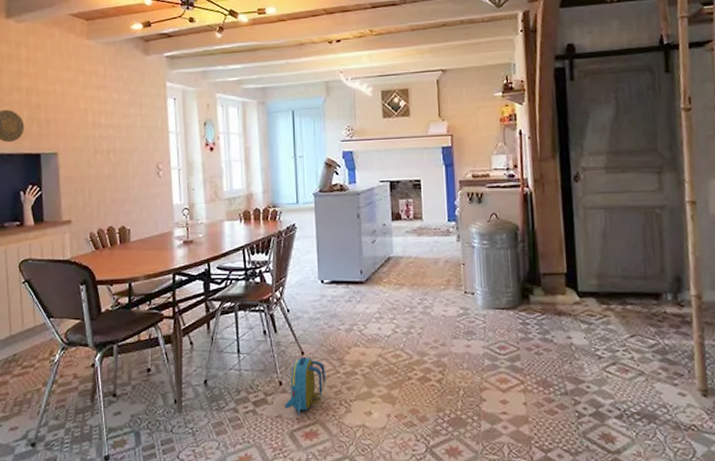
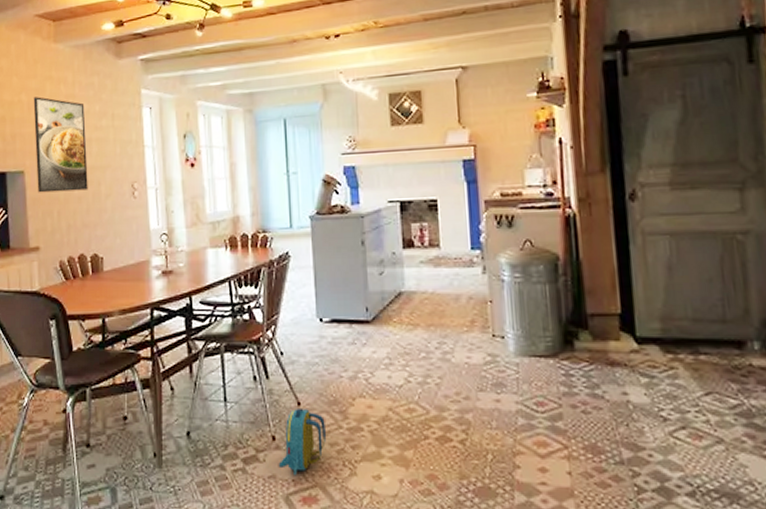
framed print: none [67,87,117,172] -> present [33,96,88,193]

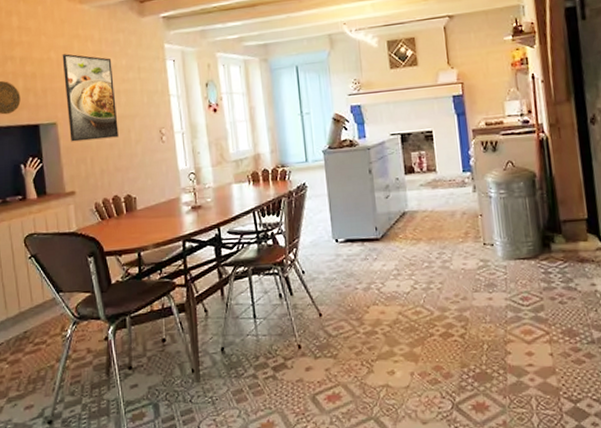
backpack: present [278,407,327,476] -> none [304,318,346,378]

